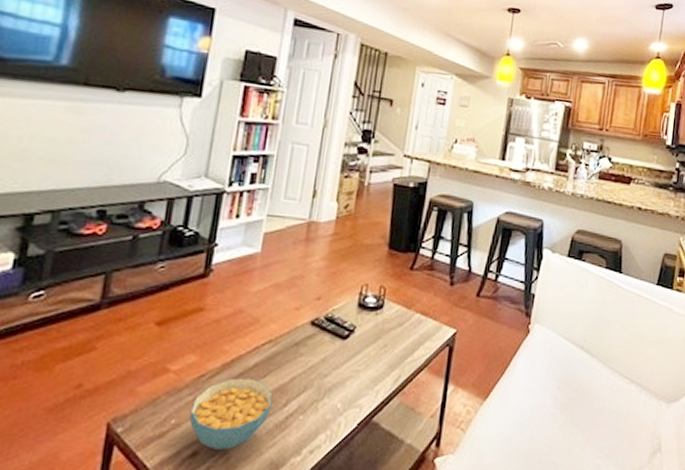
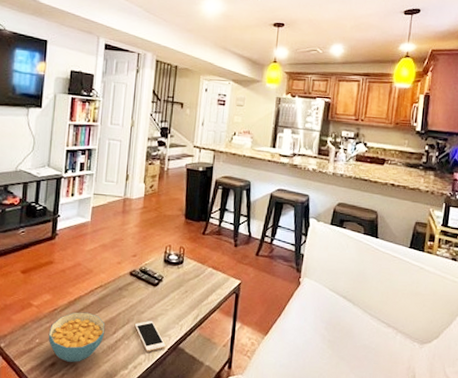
cell phone: none [313,387,355,429] -> present [134,321,166,351]

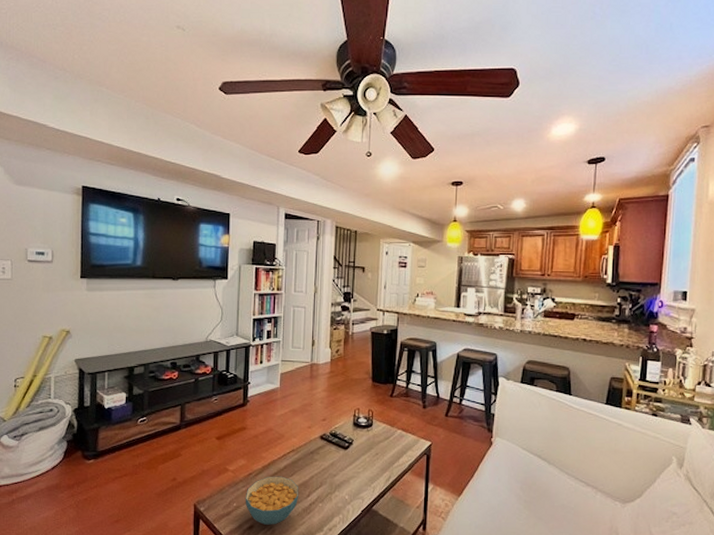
cell phone: present [134,321,166,351] -> none [327,483,360,514]

